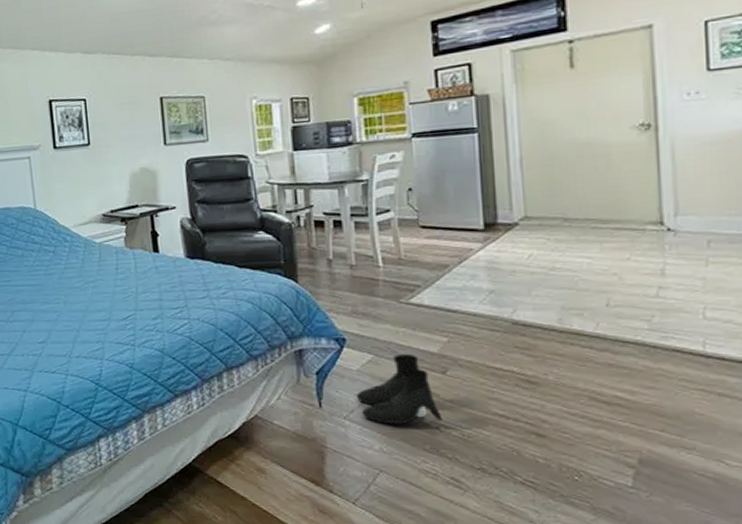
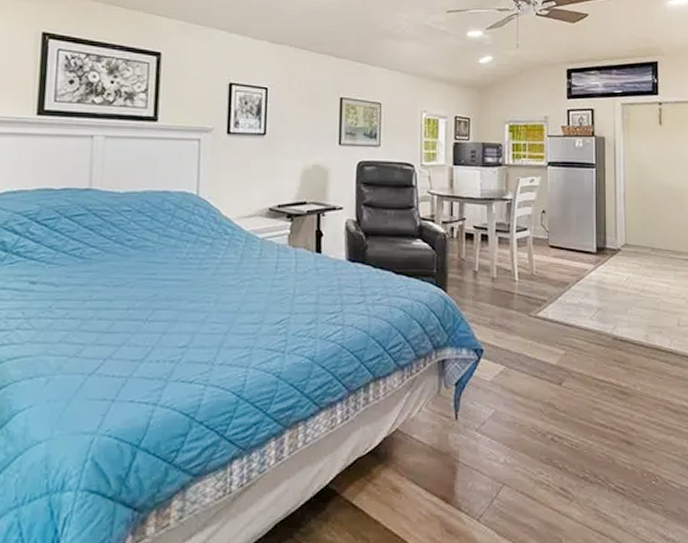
boots: present [356,355,443,425] -> none [488,366,557,436]

